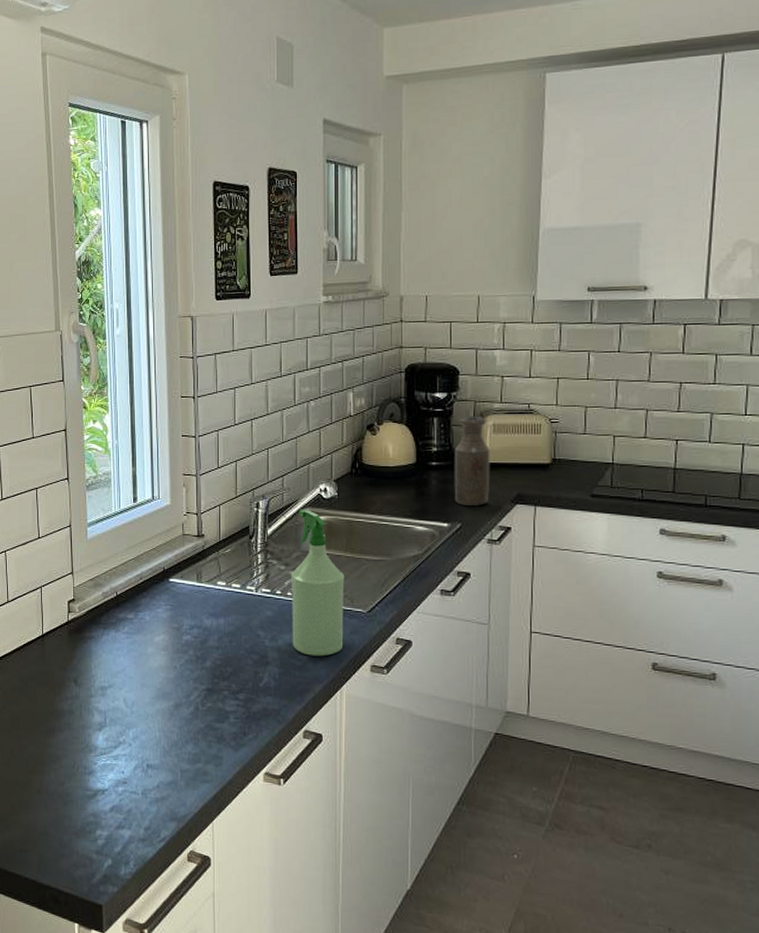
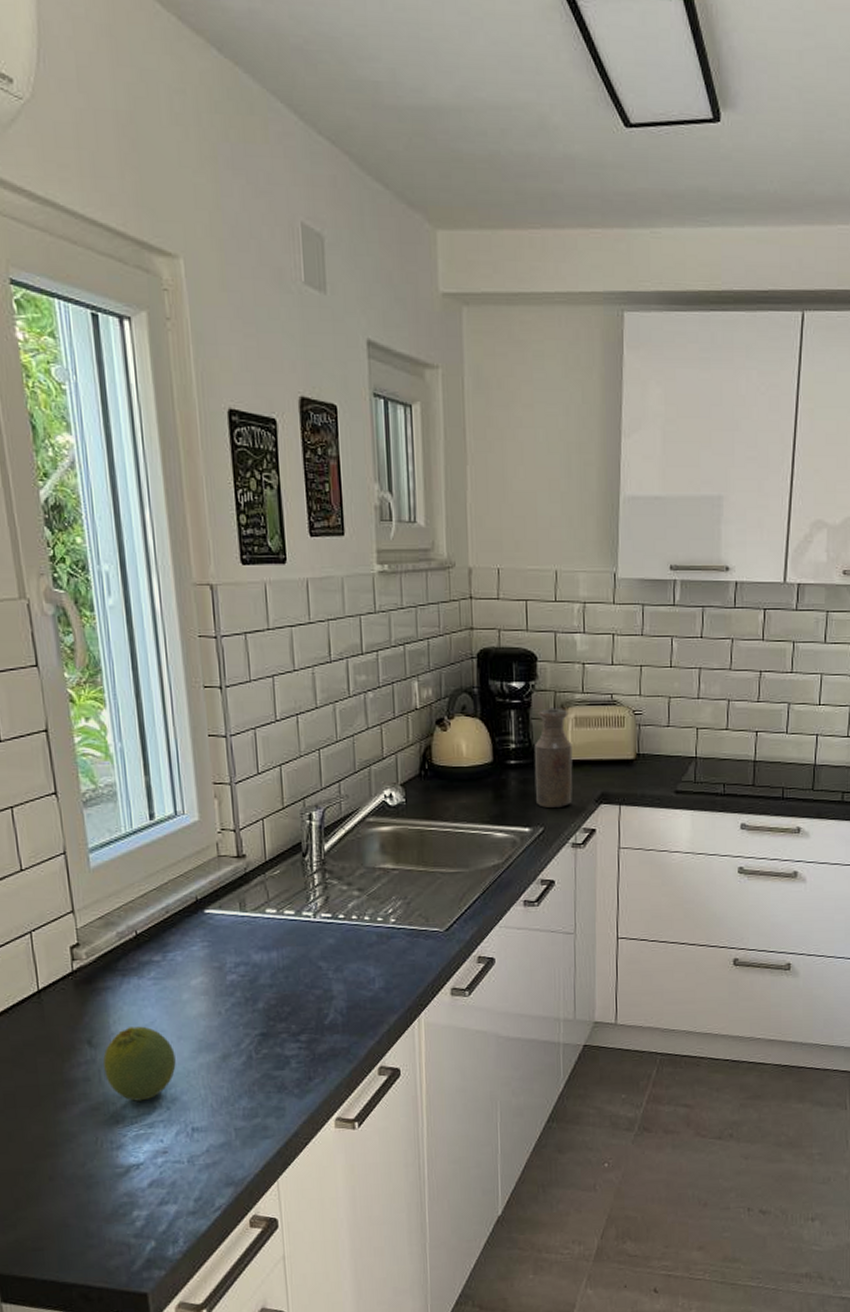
fruit: none [85,671,138,736] -> present [103,1026,176,1101]
spray bottle: present [290,509,345,656] -> none [354,819,420,985]

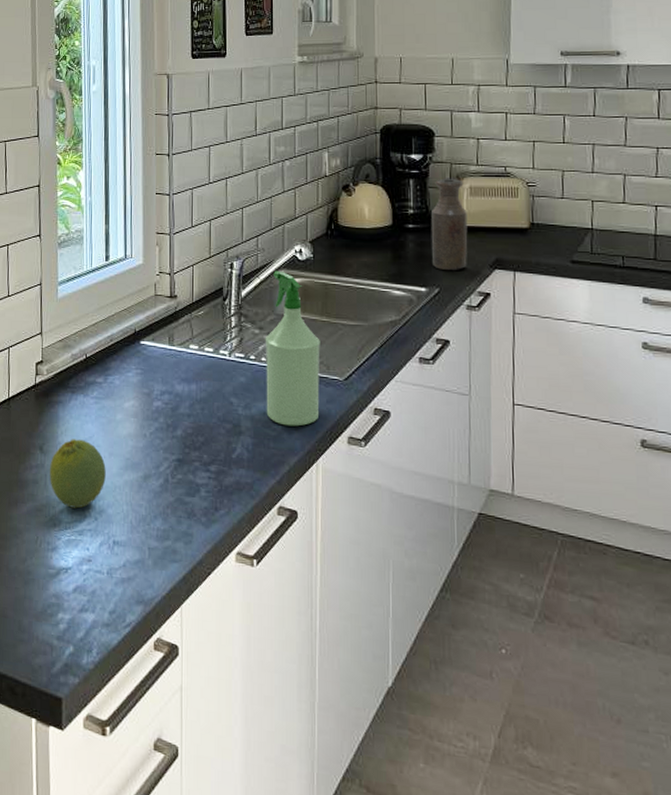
spray bottle: none [354,819,420,985] -> present [265,270,320,427]

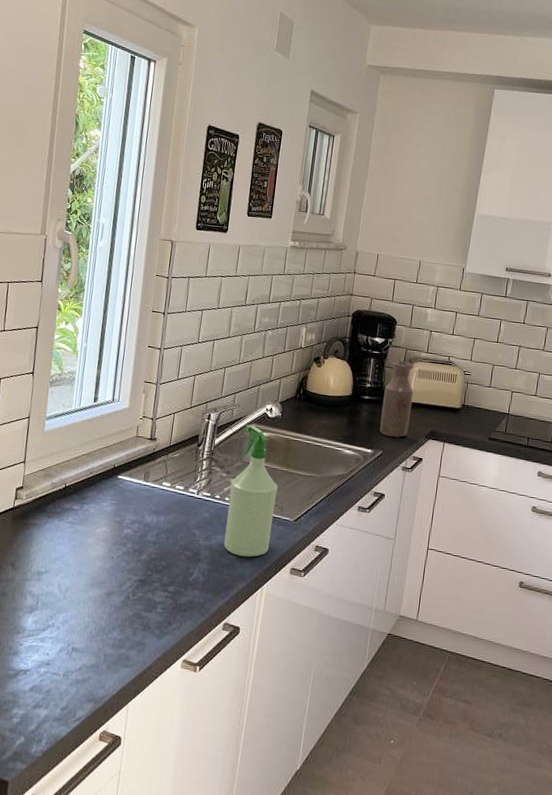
fruit: present [50,439,106,509] -> none [18,557,73,619]

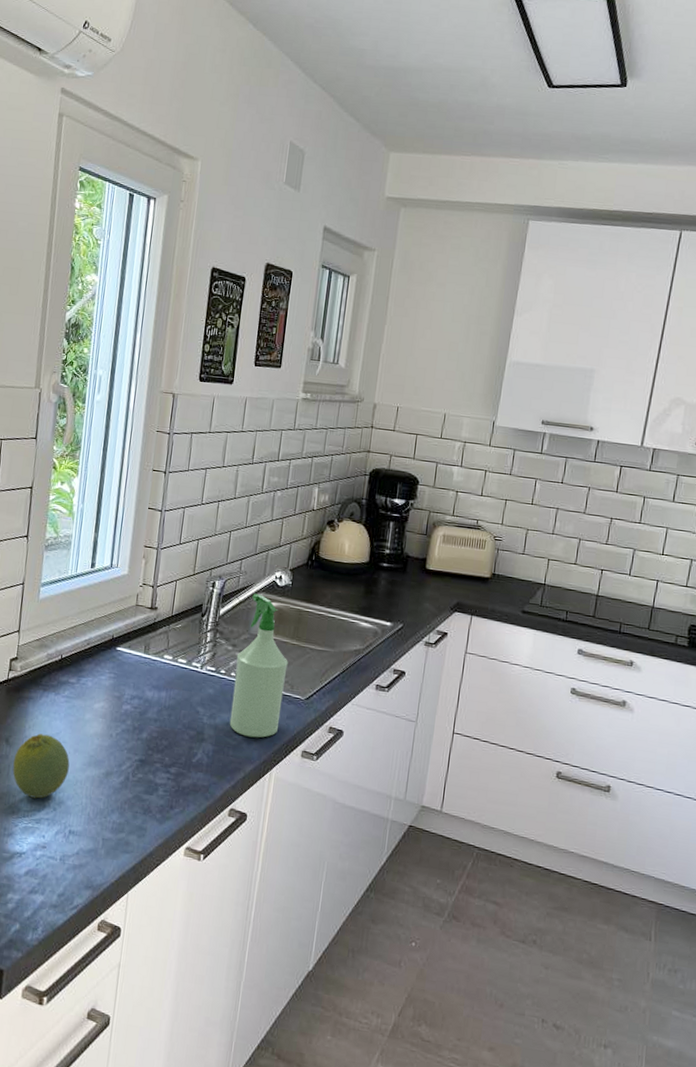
fruit: none [18,557,73,619] -> present [12,733,70,799]
bottle: present [380,360,414,438] -> none [400,524,438,610]

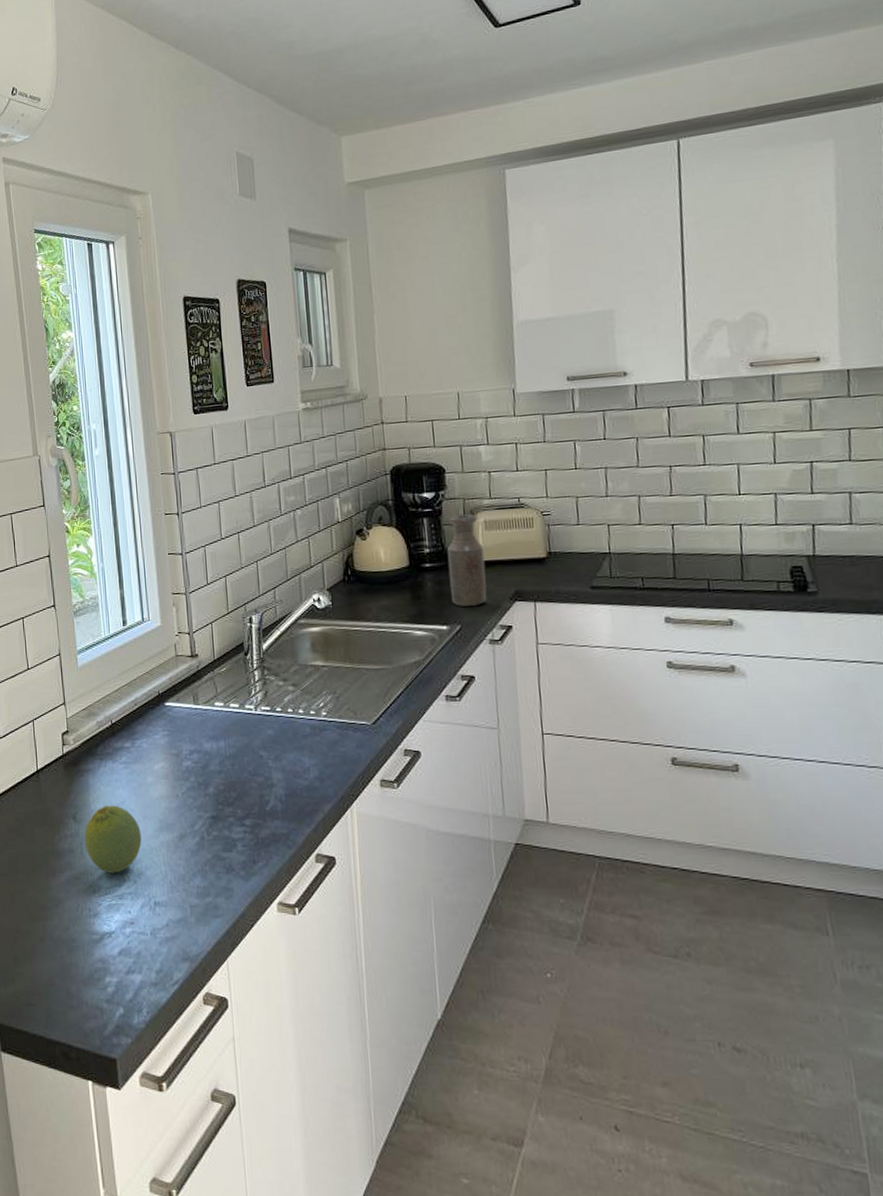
spray bottle: present [229,593,288,738] -> none [289,621,350,774]
bottle: none [400,524,438,610] -> present [447,513,487,607]

